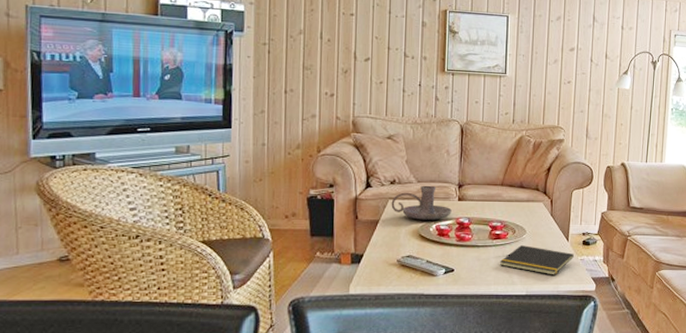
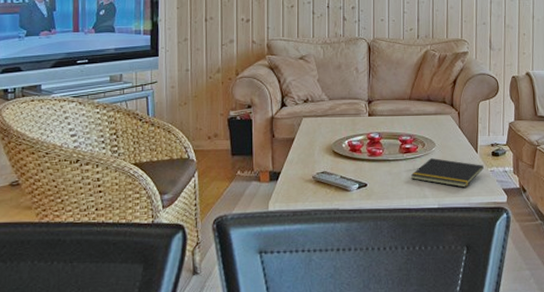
candle holder: present [391,185,452,220] -> none [305,102,362,136]

